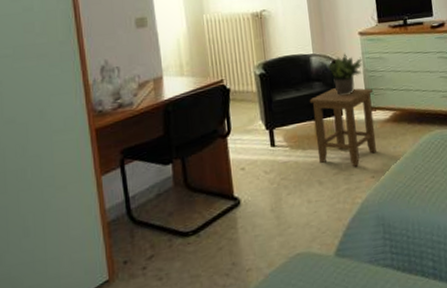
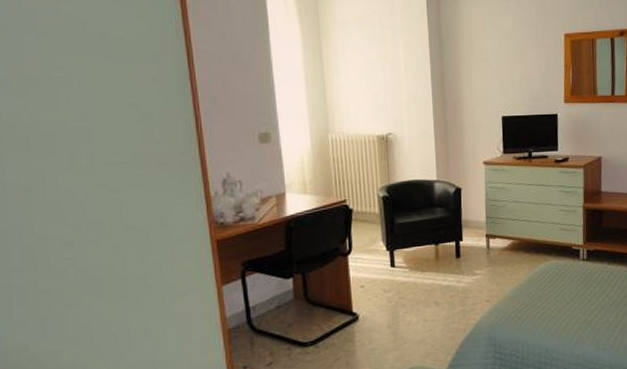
stool: present [309,88,377,167] -> none [430,215,494,291]
potted plant: present [326,52,363,96] -> none [449,180,486,222]

